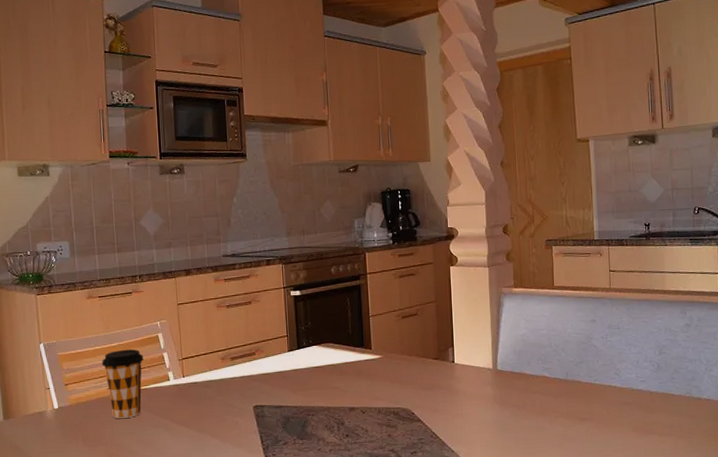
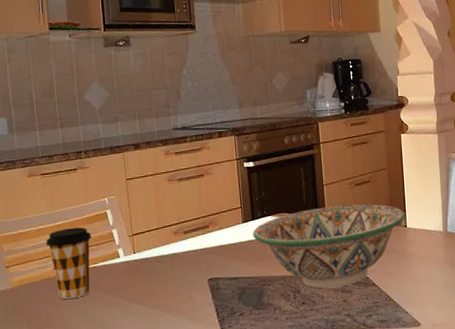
decorative bowl: none [298,337,453,422] -> present [253,204,405,289]

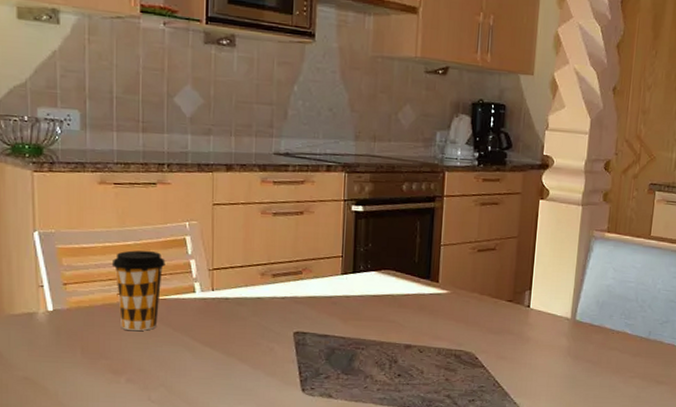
decorative bowl: present [253,204,405,289] -> none [351,270,530,364]

